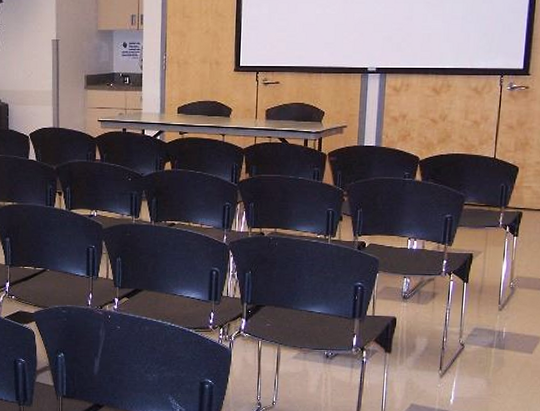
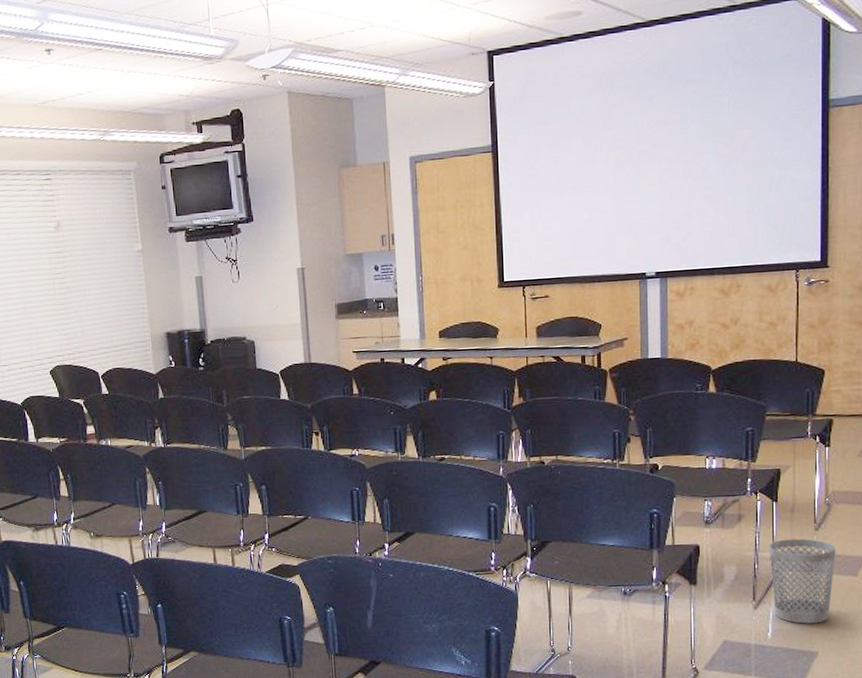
wastebasket: none [457,317,516,394] -> present [769,538,836,624]

